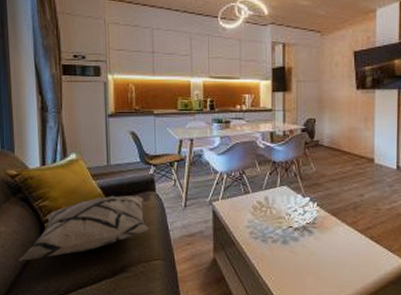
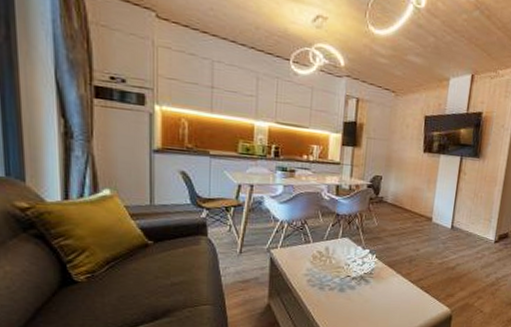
decorative pillow: present [19,195,149,261] -> none [31,237,198,304]

